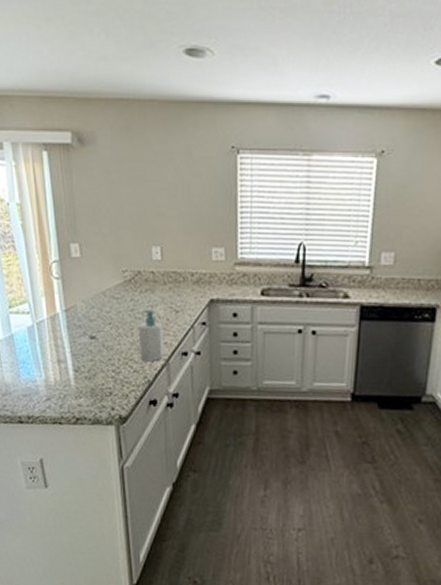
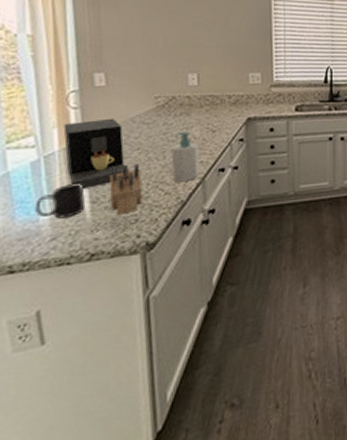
mug: none [33,351,70,382] -> present [34,184,86,219]
coffee maker: none [49,290,102,357] -> present [63,118,129,188]
knife block: none [88,338,115,386] -> present [109,164,143,215]

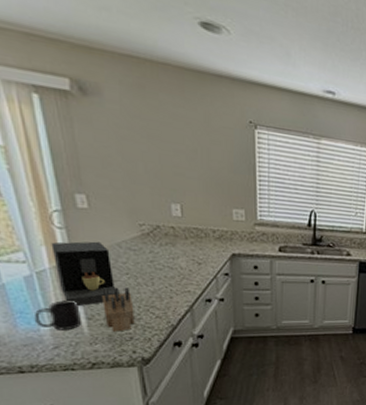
soap bottle: present [171,131,200,182] -> none [159,260,188,308]

